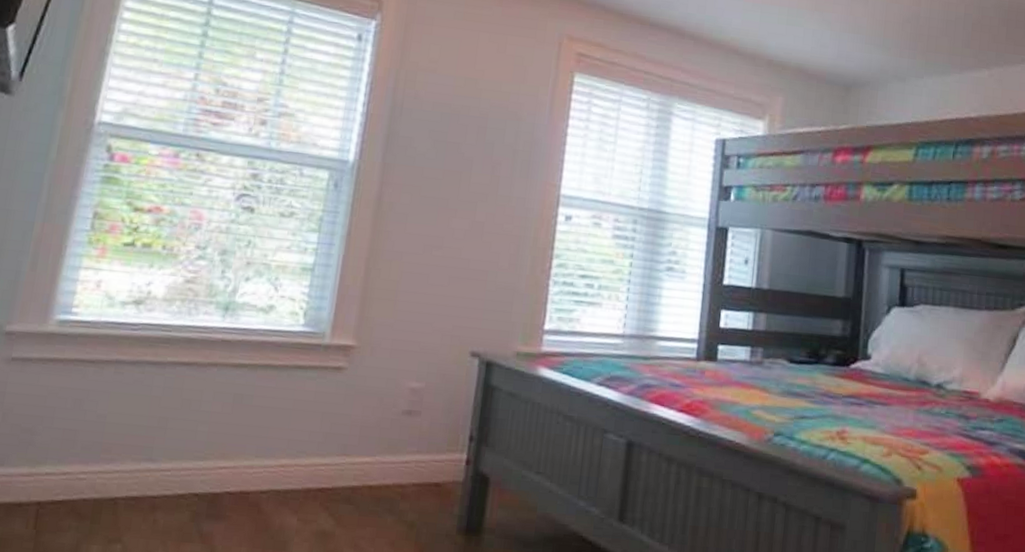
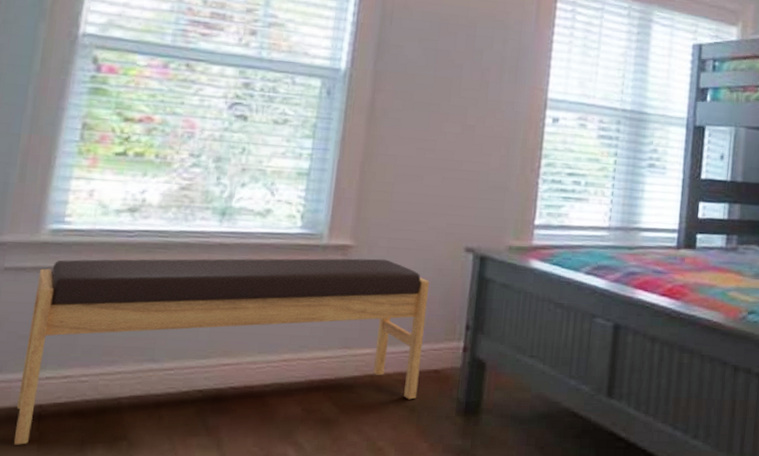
bench: none [11,351,433,543] -> present [14,258,430,445]

